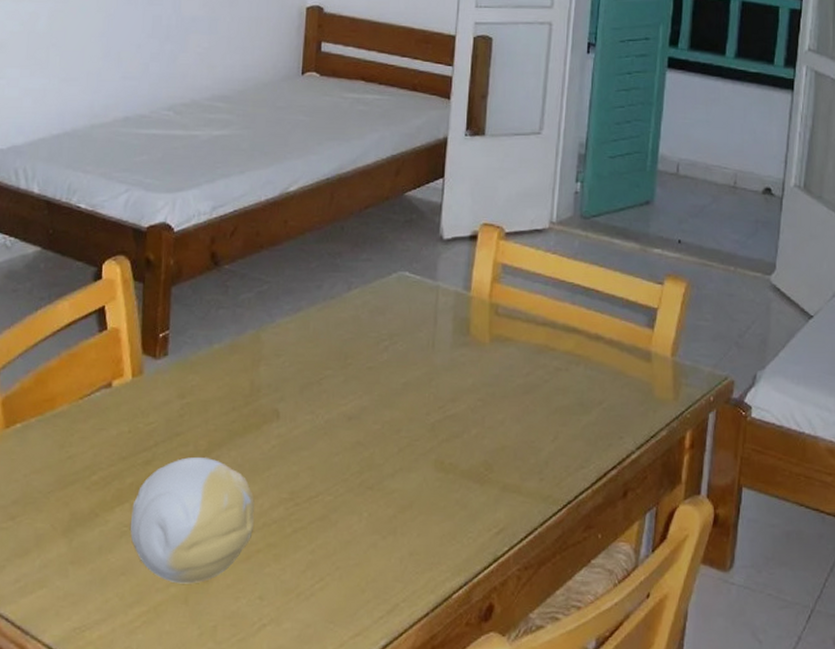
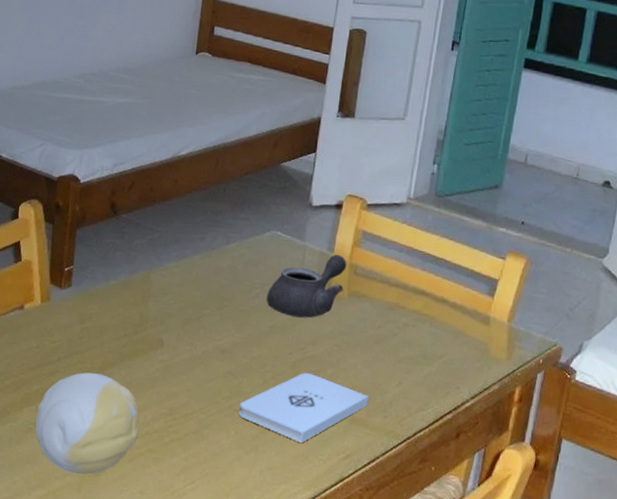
notepad: none [371,436,521,519] -> present [238,373,369,443]
teapot: none [397,293,486,371] -> present [266,254,347,318]

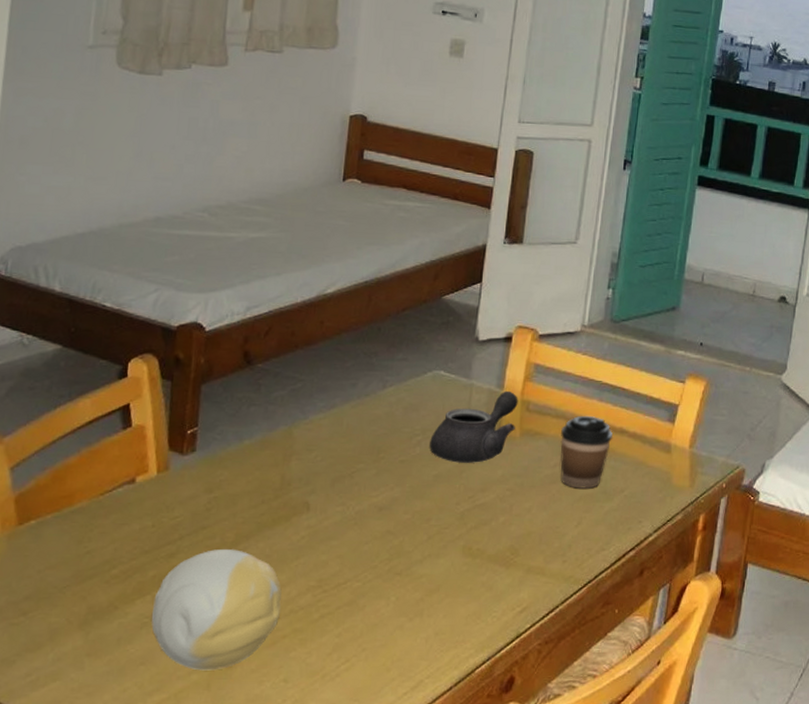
notepad: present [238,373,369,443] -> none [400,523,546,601]
coffee cup: none [384,282,435,352] -> present [560,415,613,489]

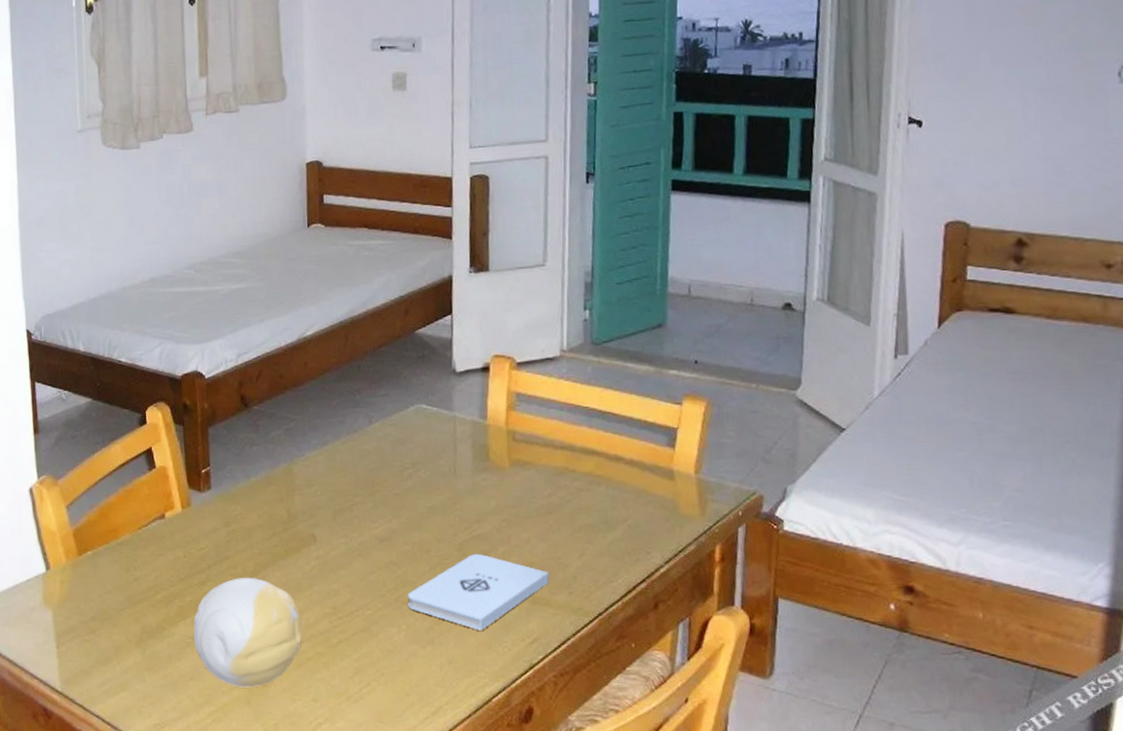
notepad: none [400,523,546,601] -> present [407,554,549,630]
teapot: present [429,390,518,463] -> none [420,421,504,495]
coffee cup: present [560,415,613,489] -> none [551,443,609,519]

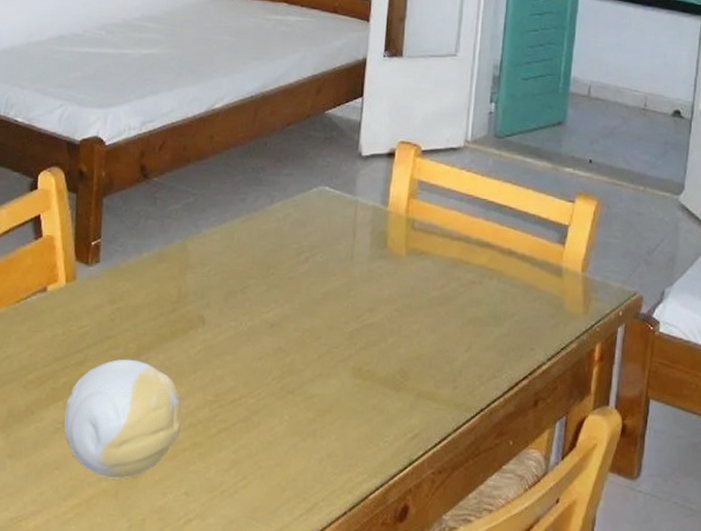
notepad: present [407,554,549,630] -> none [292,344,436,424]

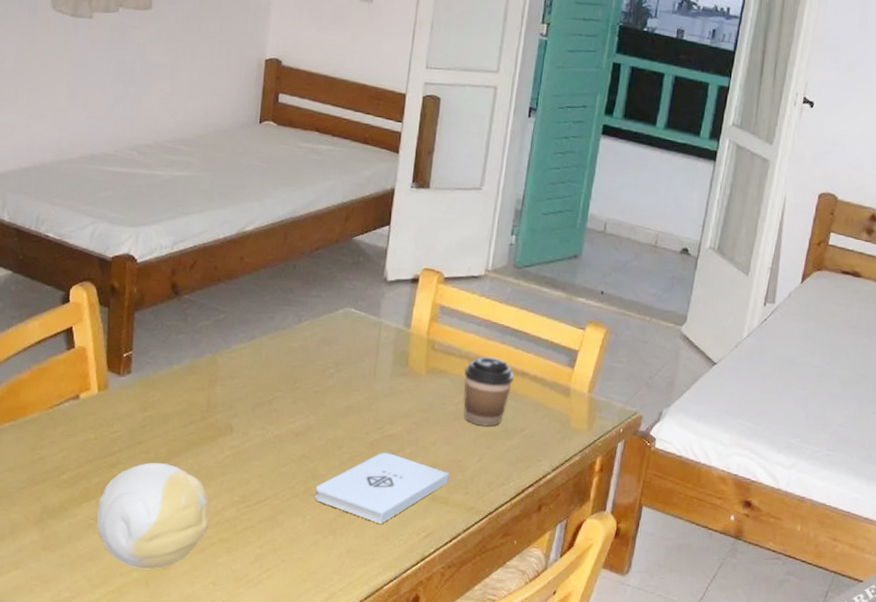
notepad: none [292,344,436,424] -> present [315,453,449,524]
coffee cup: none [447,235,501,312] -> present [464,356,515,427]

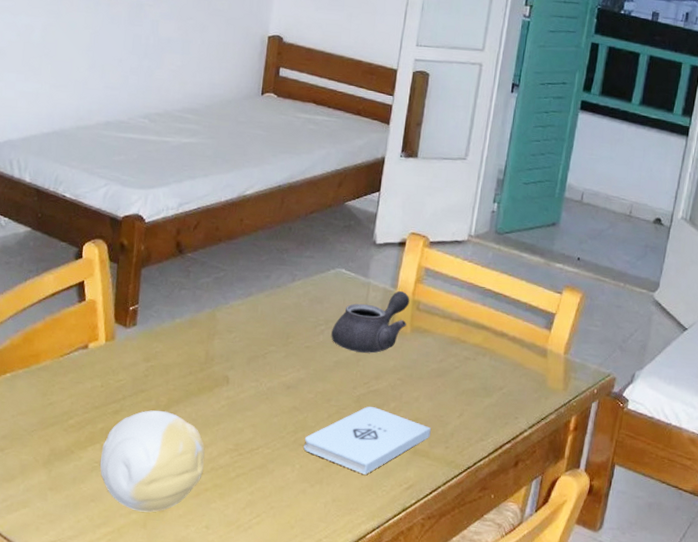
teapot: none [341,330,425,397] -> present [331,290,410,353]
coffee cup: present [464,356,515,427] -> none [446,317,494,384]

